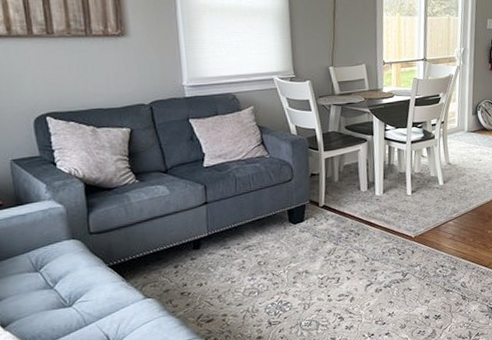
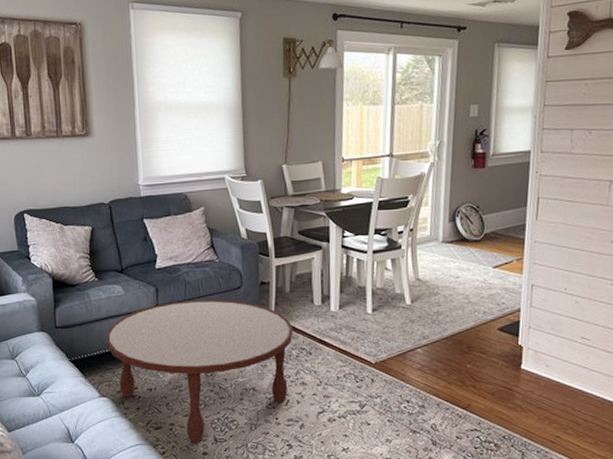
coffee table: none [150,192,342,330] -> present [107,299,293,444]

